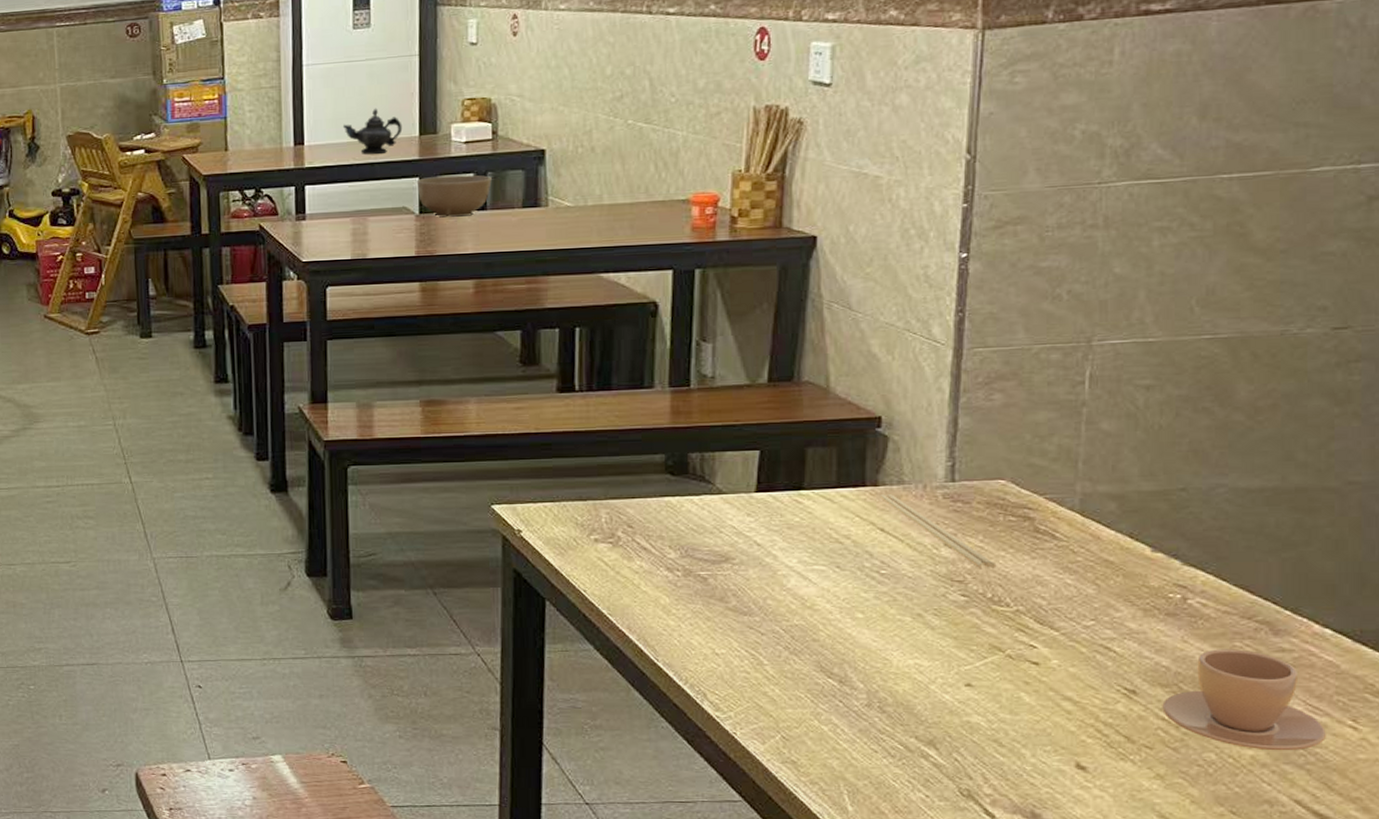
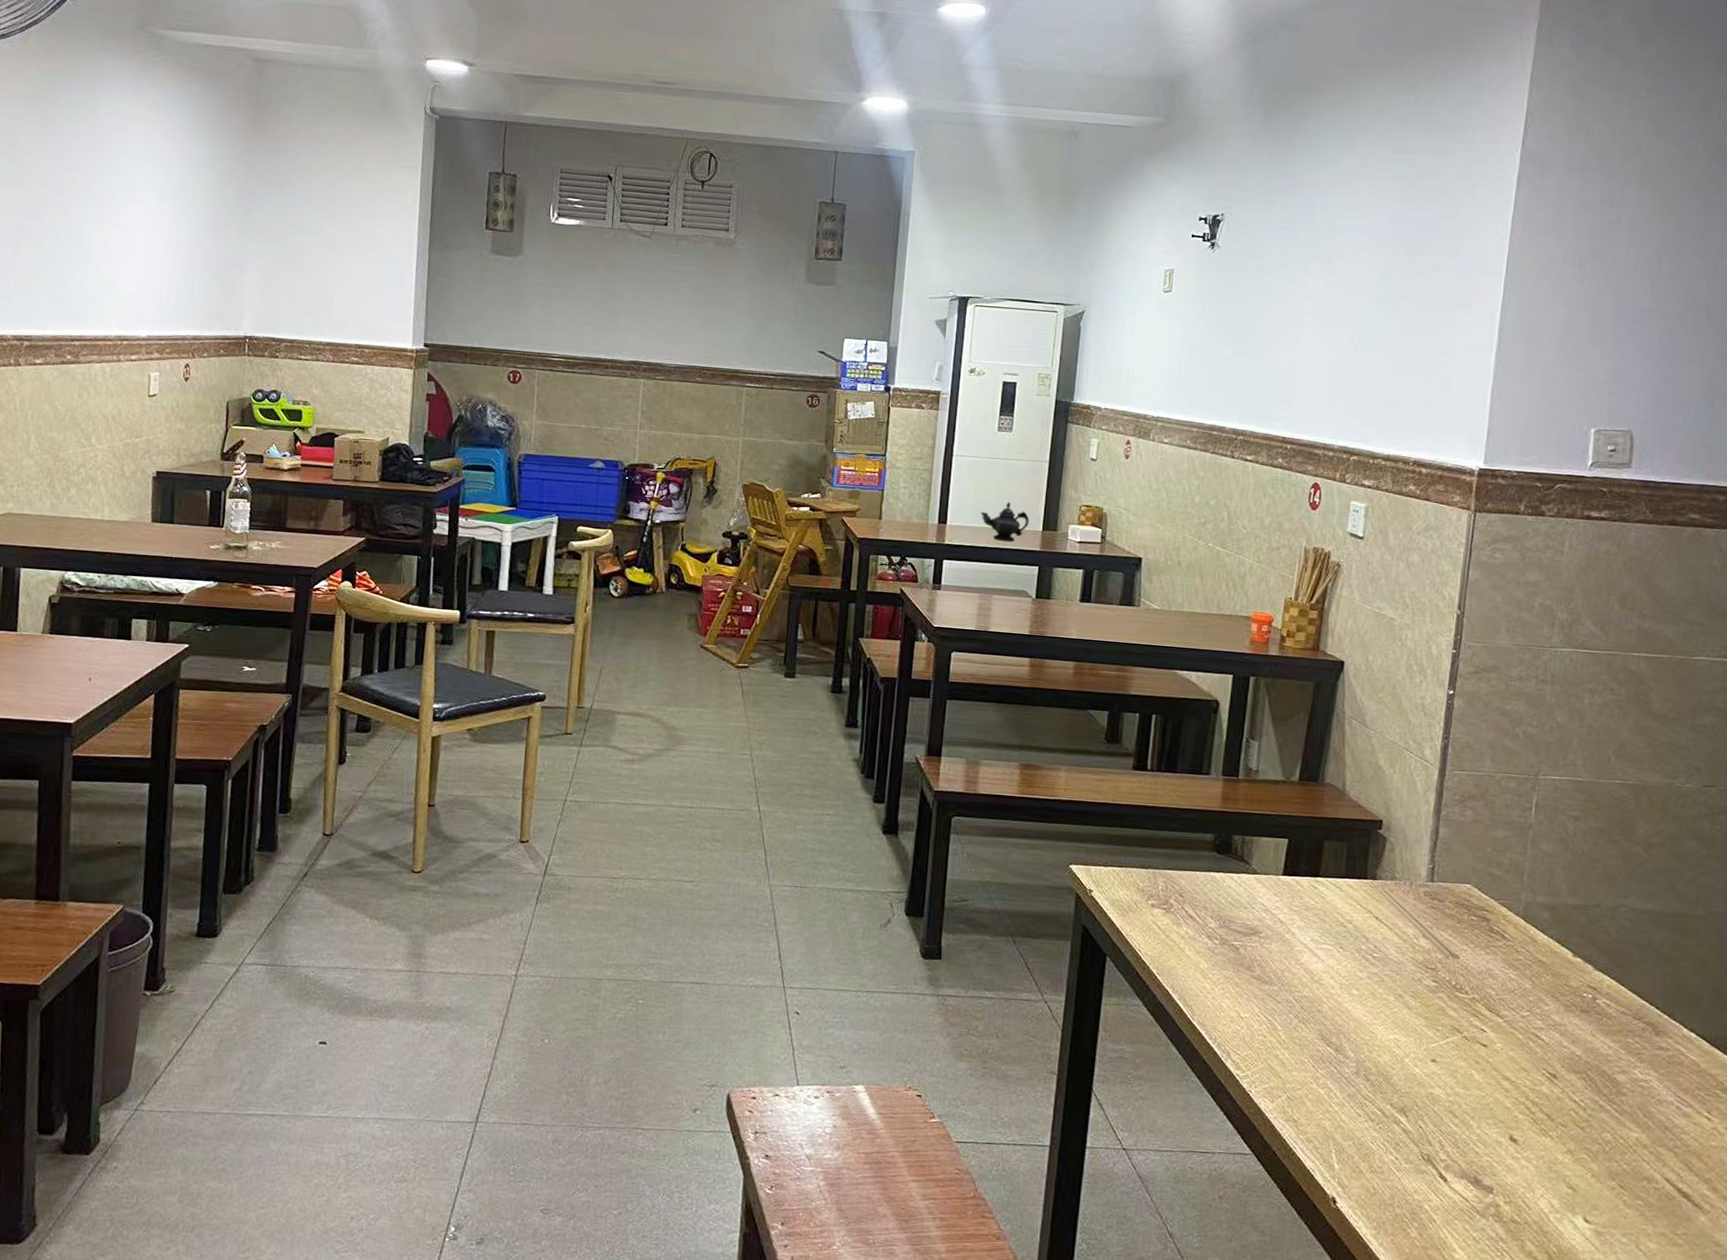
bowl: present [416,175,492,217] -> none [1036,567,1097,606]
teacup: present [1162,649,1326,751] -> none [1574,1043,1689,1136]

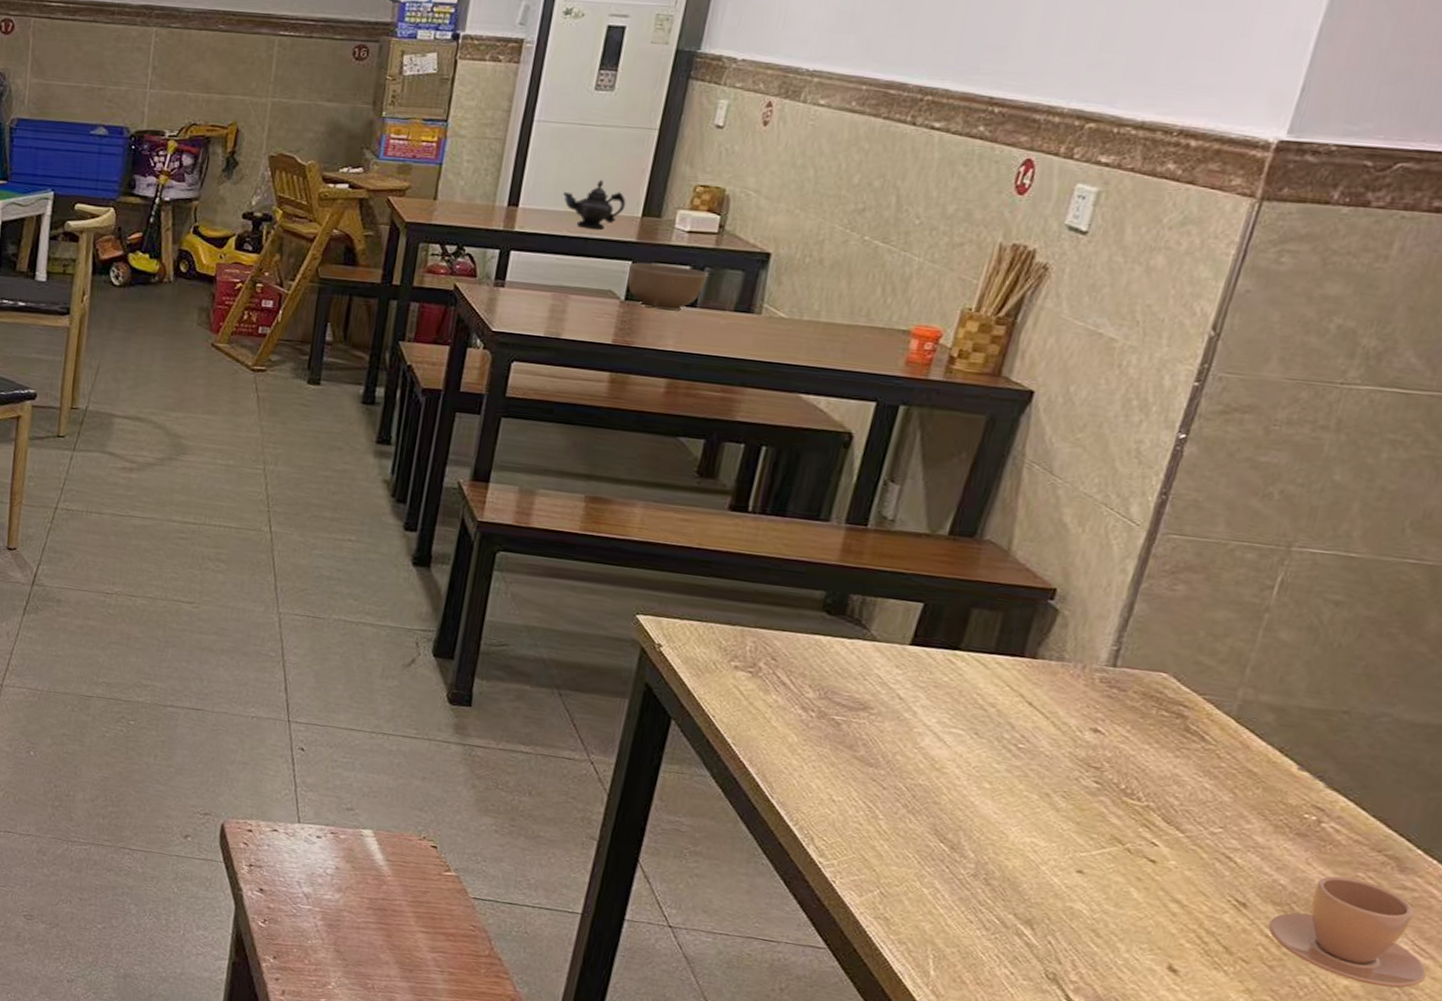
bowl: none [1036,567,1097,606] -> present [627,262,708,311]
chopsticks: present [1377,887,1460,960] -> none [1035,668,1138,760]
teacup: none [1574,1043,1689,1136] -> present [1268,876,1427,988]

